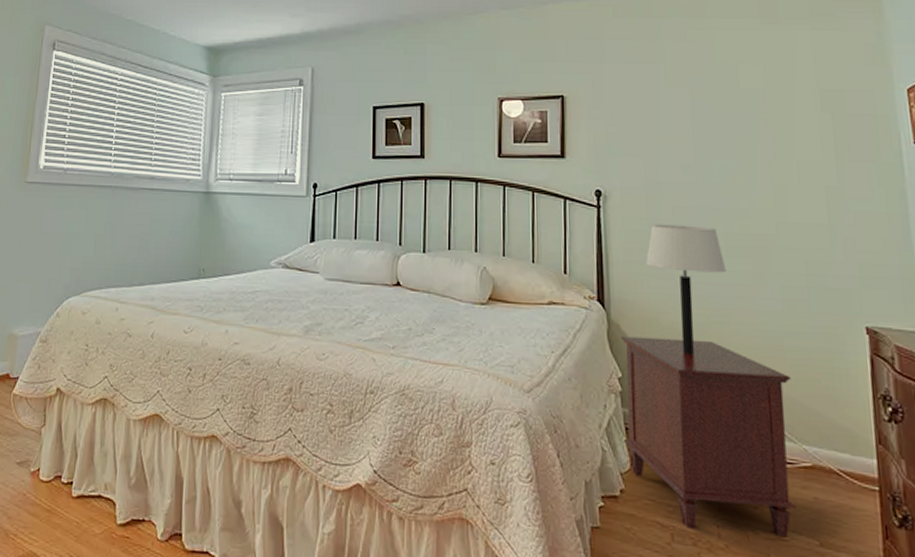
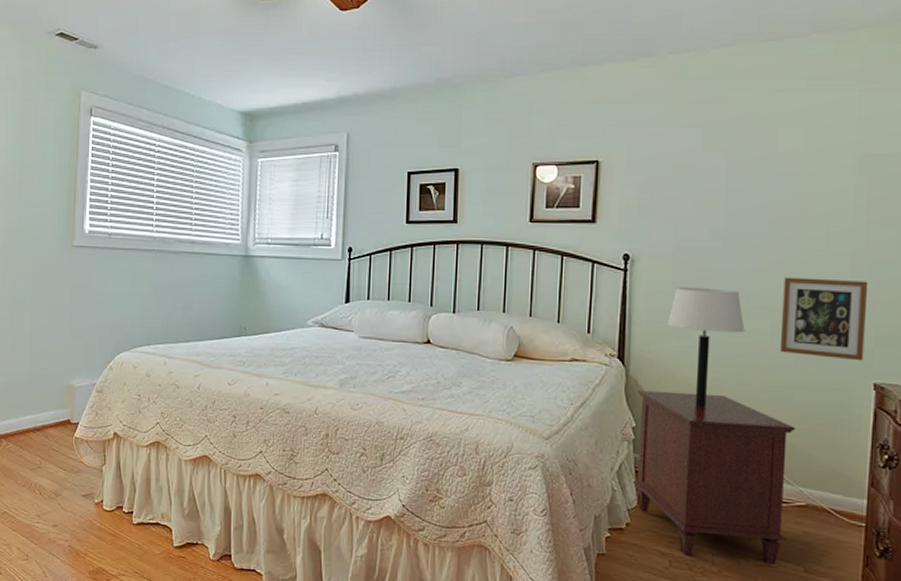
picture frame: none [760,213,852,303] -> present [779,277,869,361]

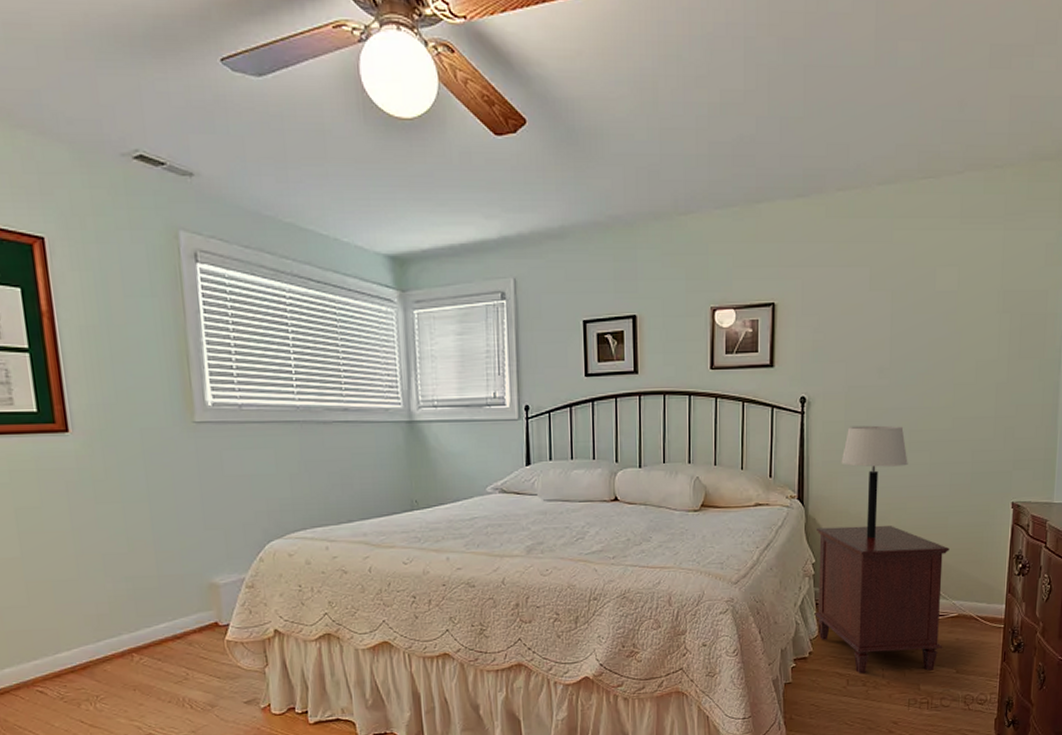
picture frame: present [779,277,869,361] -> none [937,410,1009,484]

